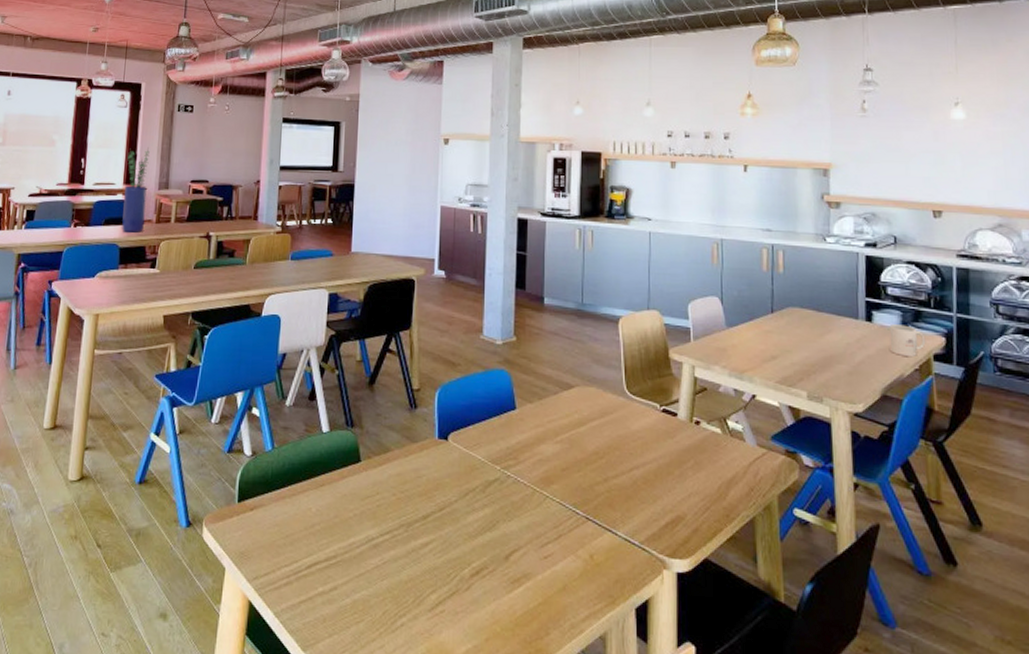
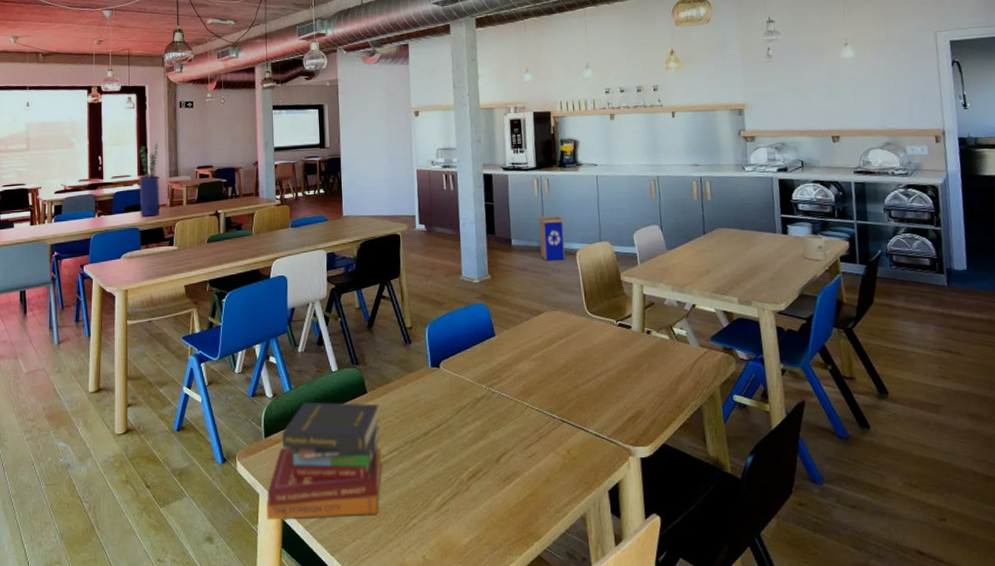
books: none [232,465,374,607] -> present [266,402,382,520]
recycling bin: none [576,273,608,328] -> present [537,215,565,261]

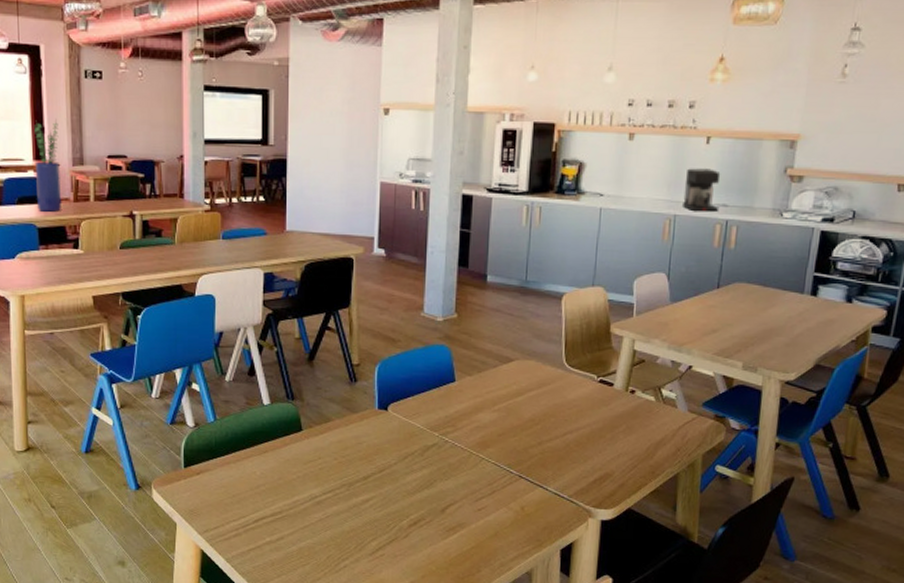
books: present [266,402,382,520] -> none [185,434,315,553]
recycling bin: present [537,215,565,261] -> none [520,250,554,305]
coffee maker: none [660,137,693,173] -> present [683,168,721,213]
mug: present [801,234,833,261] -> none [829,298,868,330]

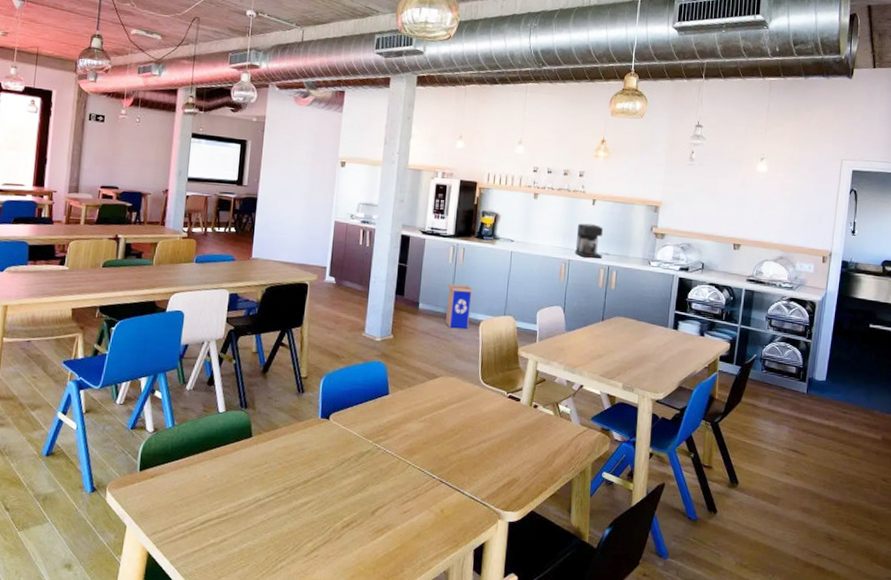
vase: present [33,119,61,212] -> none [31,152,60,232]
recycling bin: none [520,250,554,305] -> present [446,283,473,330]

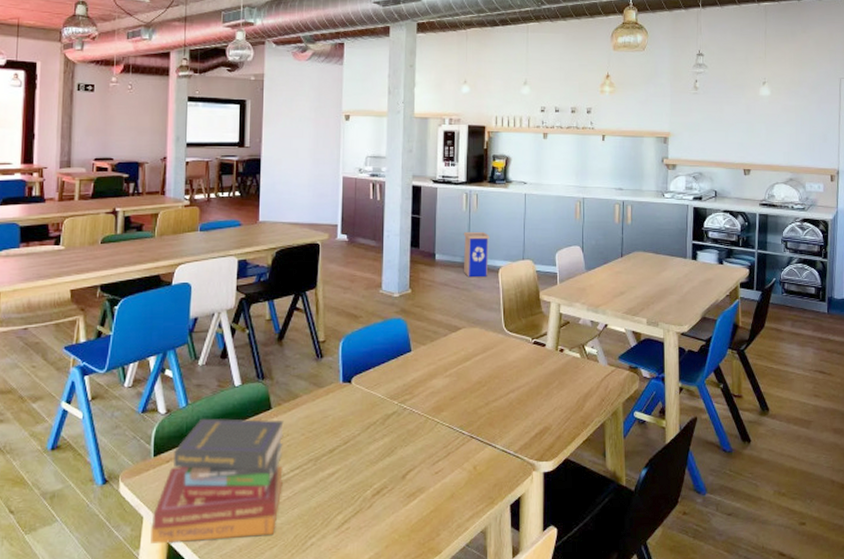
books: none [132,439,263,555] -> present [151,418,284,544]
coffee maker: present [575,223,604,259] -> none [589,160,617,195]

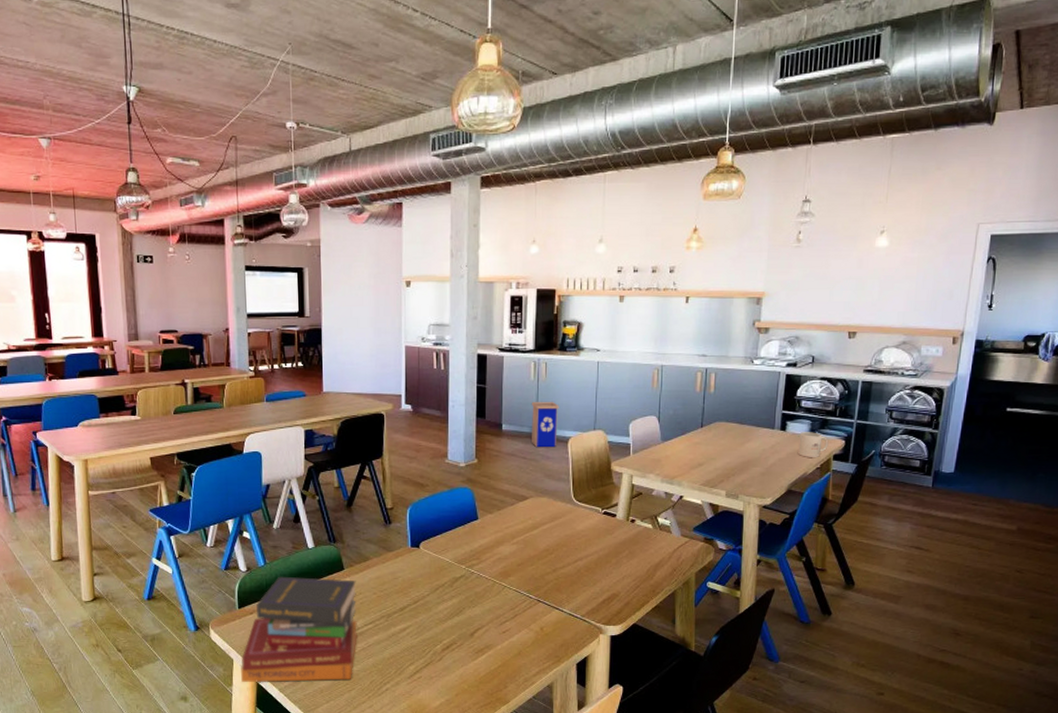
mug: none [708,261,735,286] -> present [797,432,829,458]

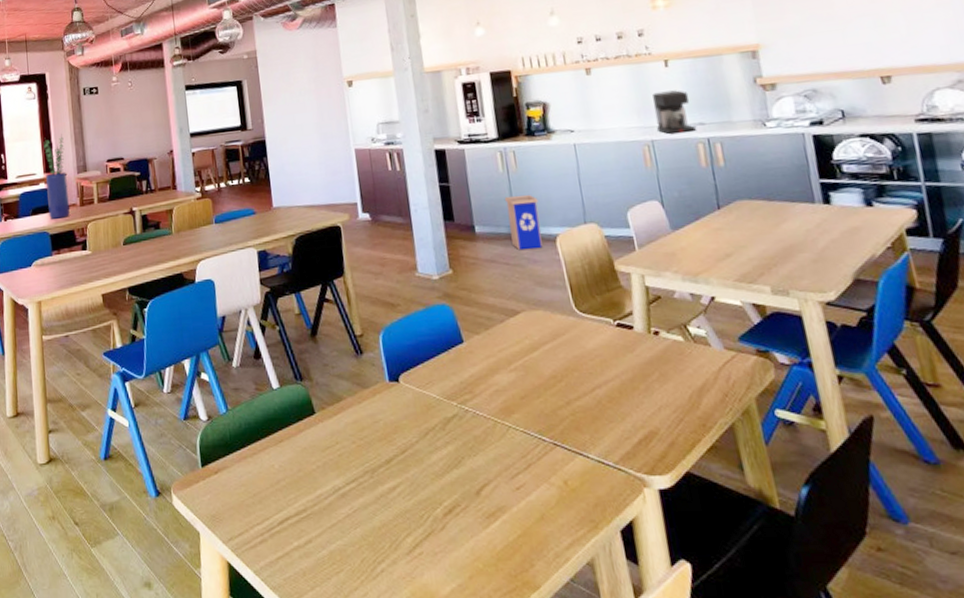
vase: none [91,300,119,383] -> present [42,134,70,219]
books: present [241,576,357,683] -> none [209,424,340,564]
coffee maker: none [668,324,700,362] -> present [653,90,697,135]
mug: present [797,432,829,458] -> none [850,202,895,236]

